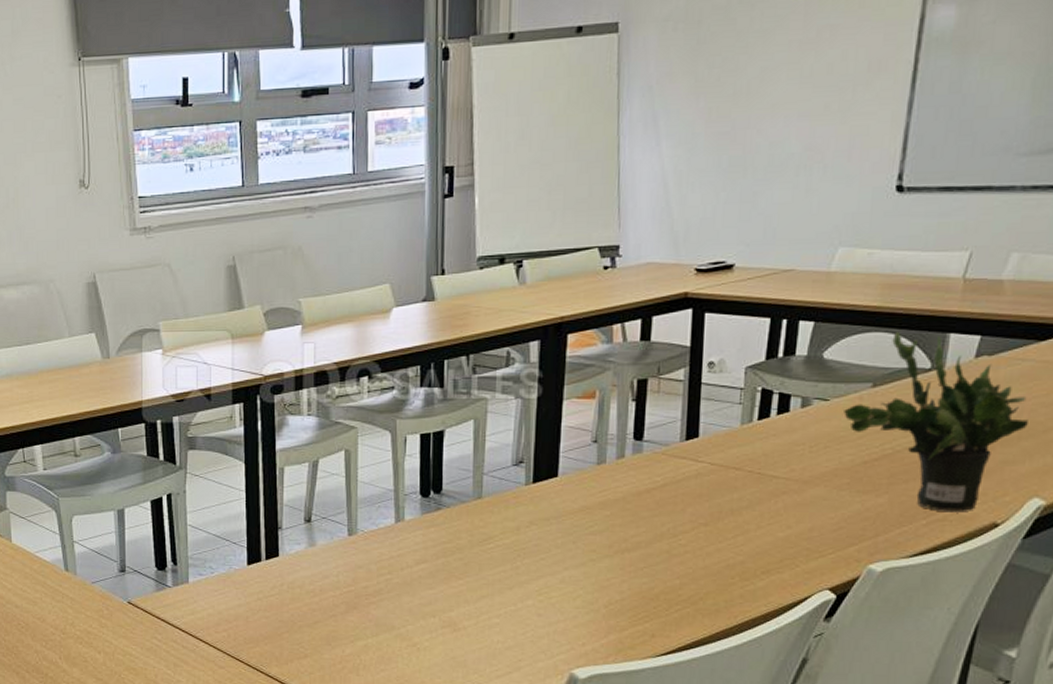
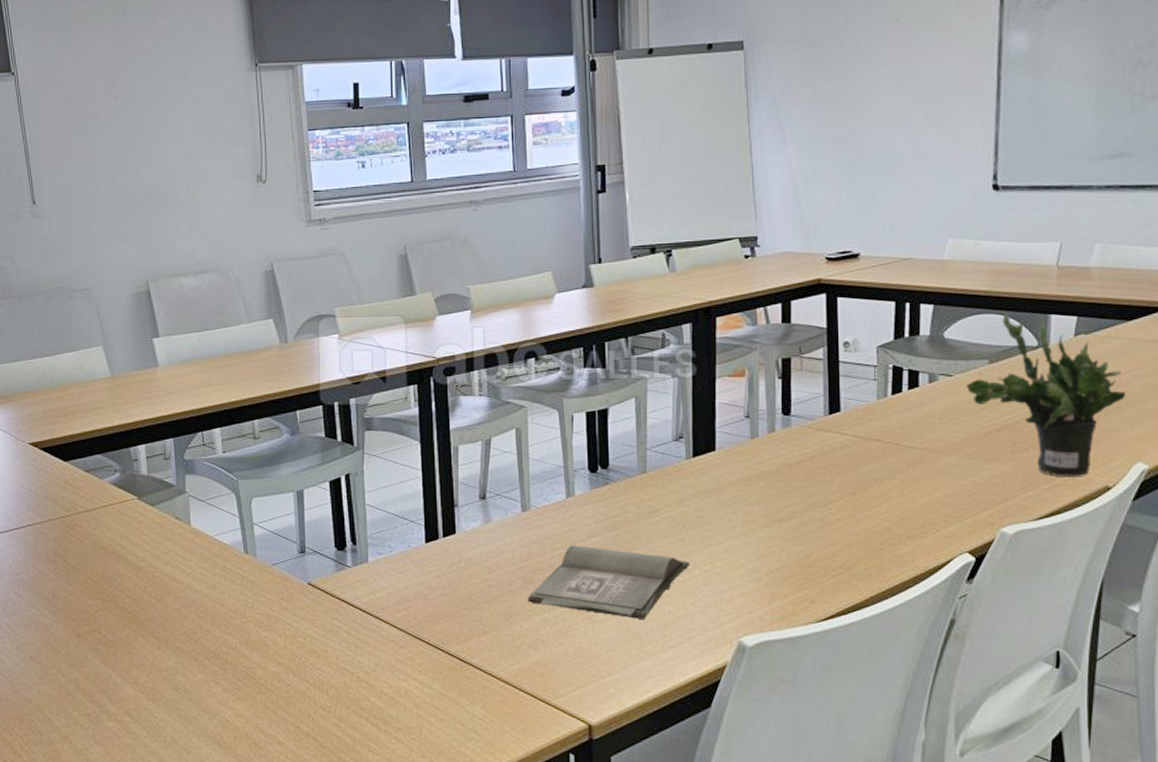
hardback book: none [351,571,524,648] -> present [528,545,690,619]

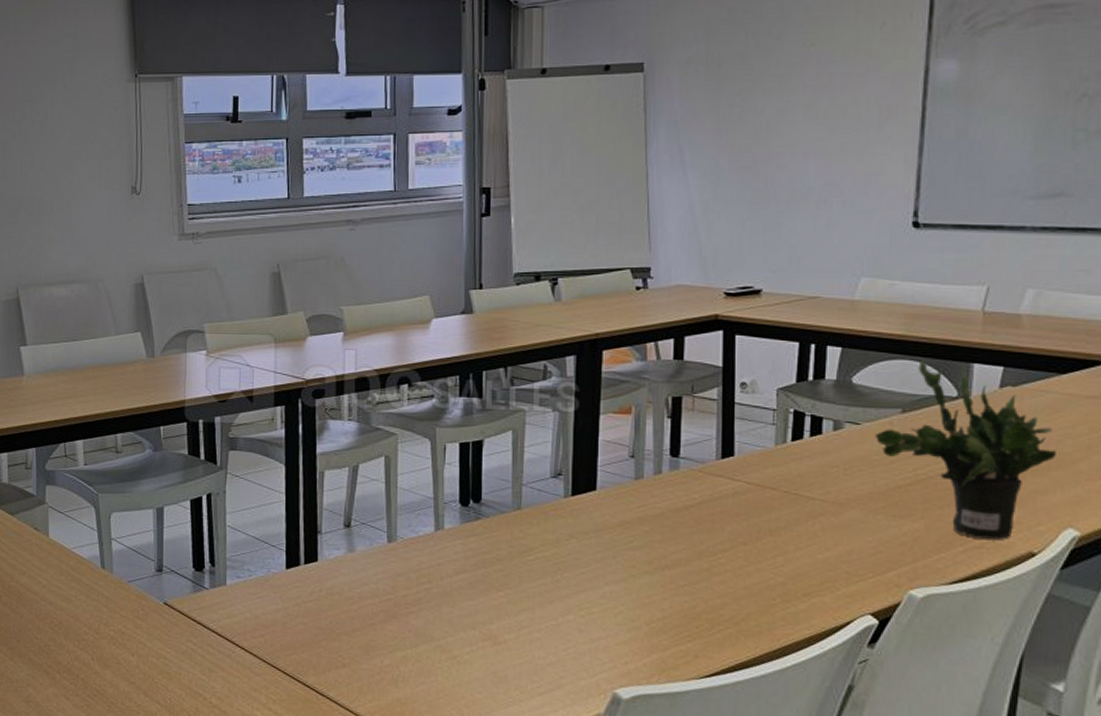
hardback book: present [528,545,690,619] -> none [390,580,564,663]

